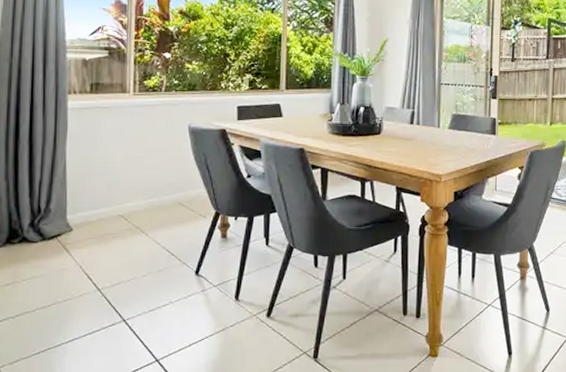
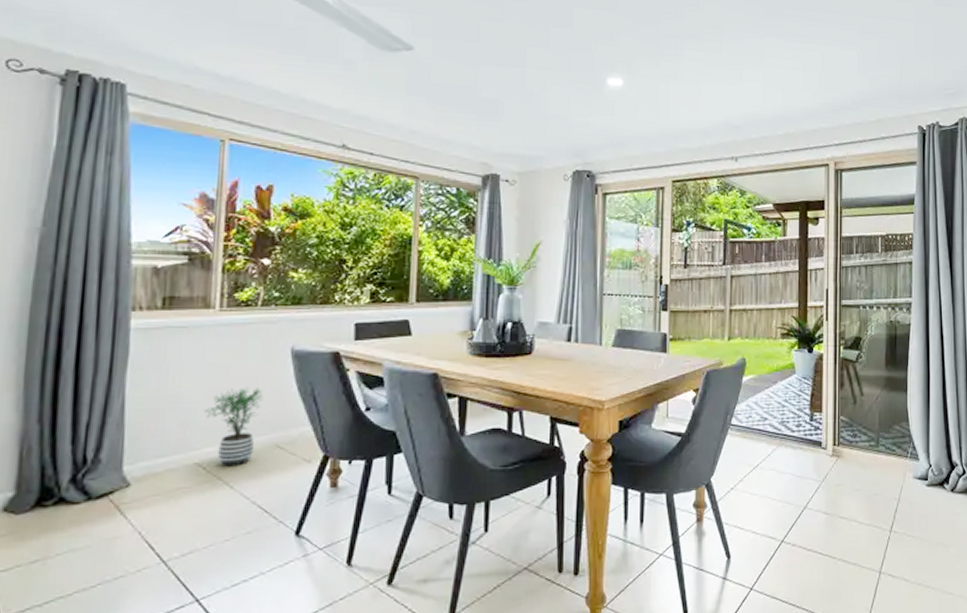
potted plant: none [124,156,168,219] -> present [203,387,263,467]

